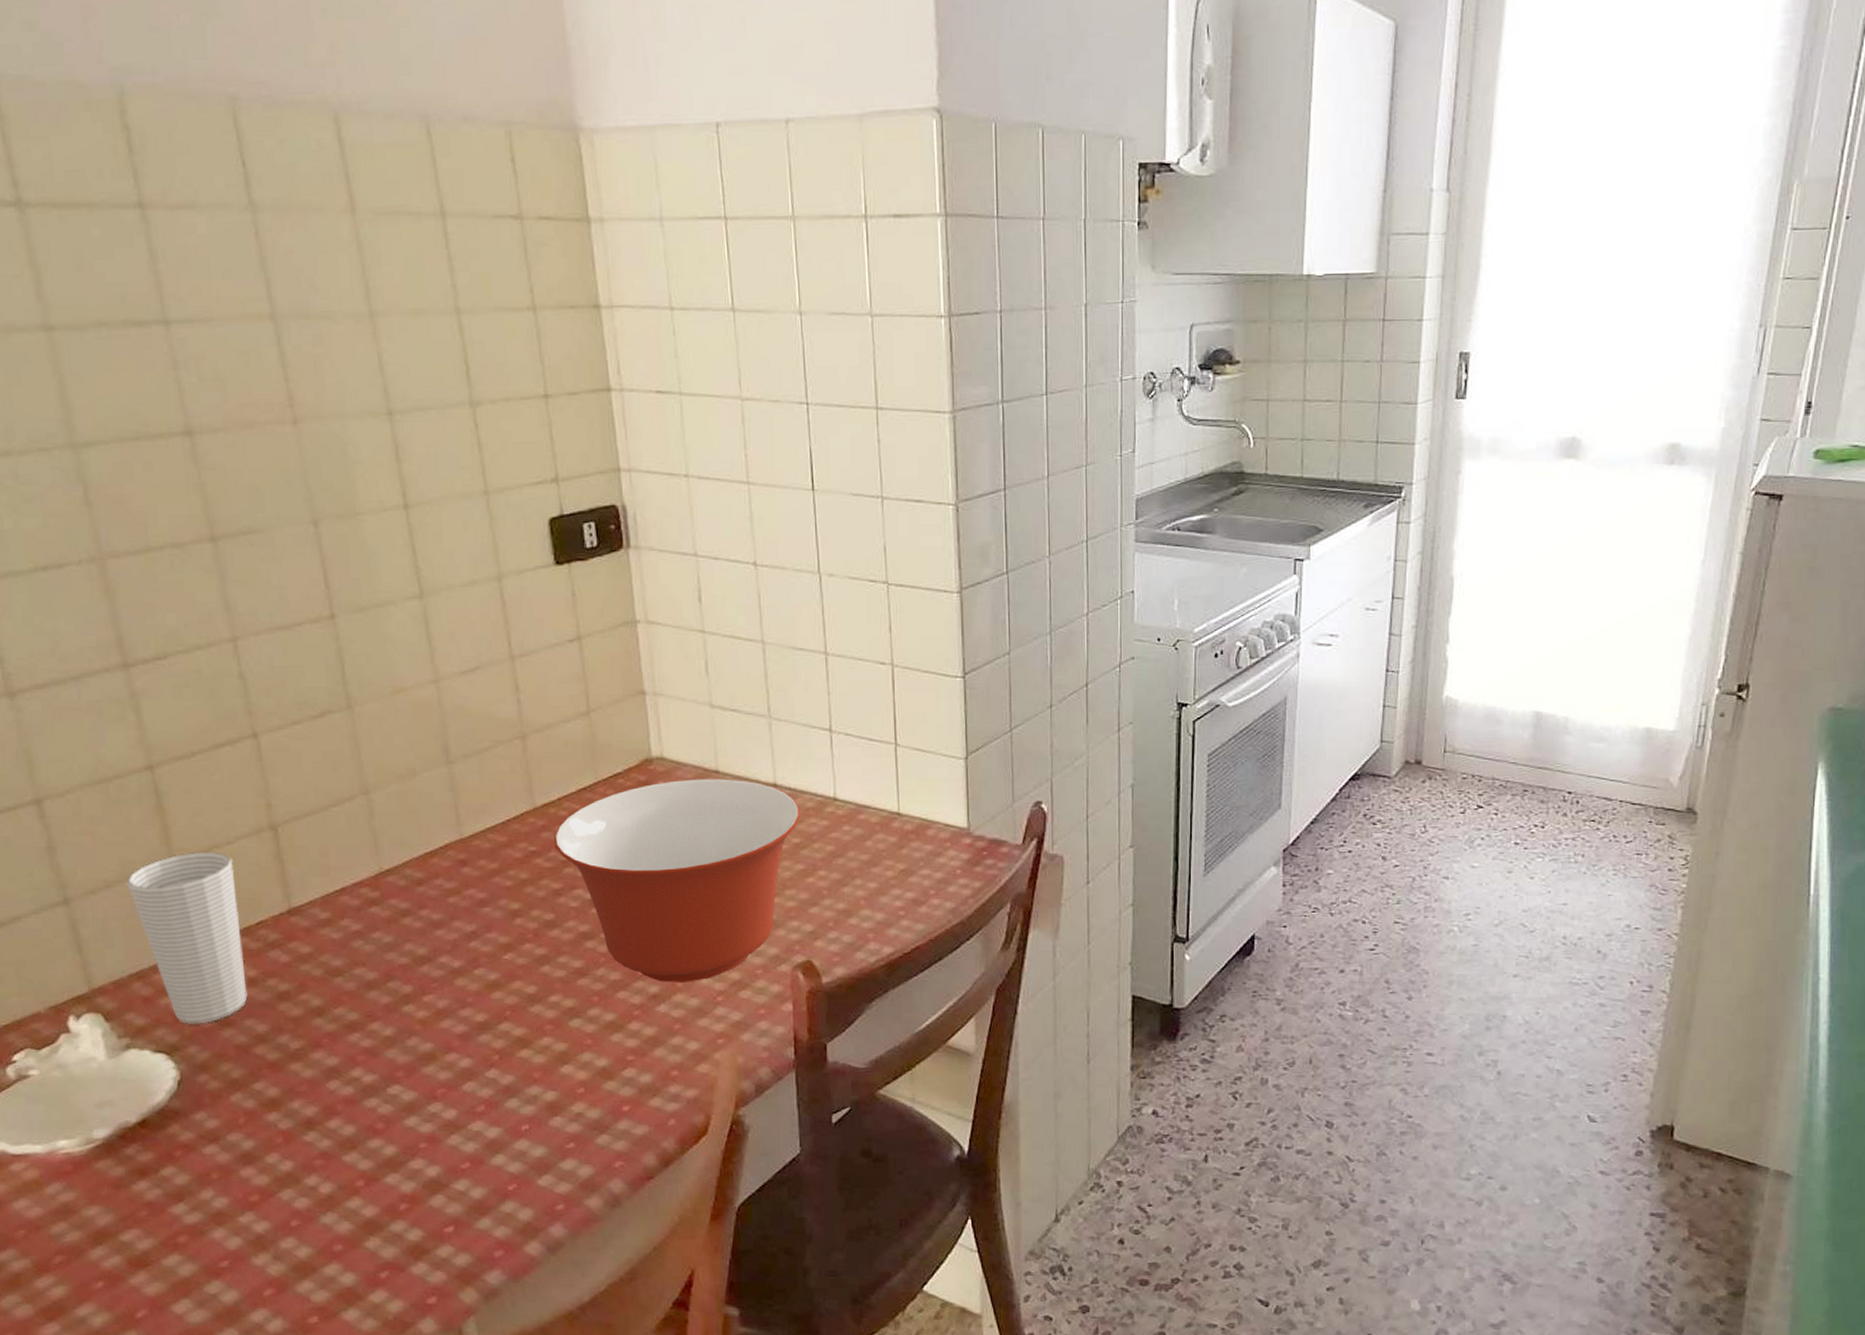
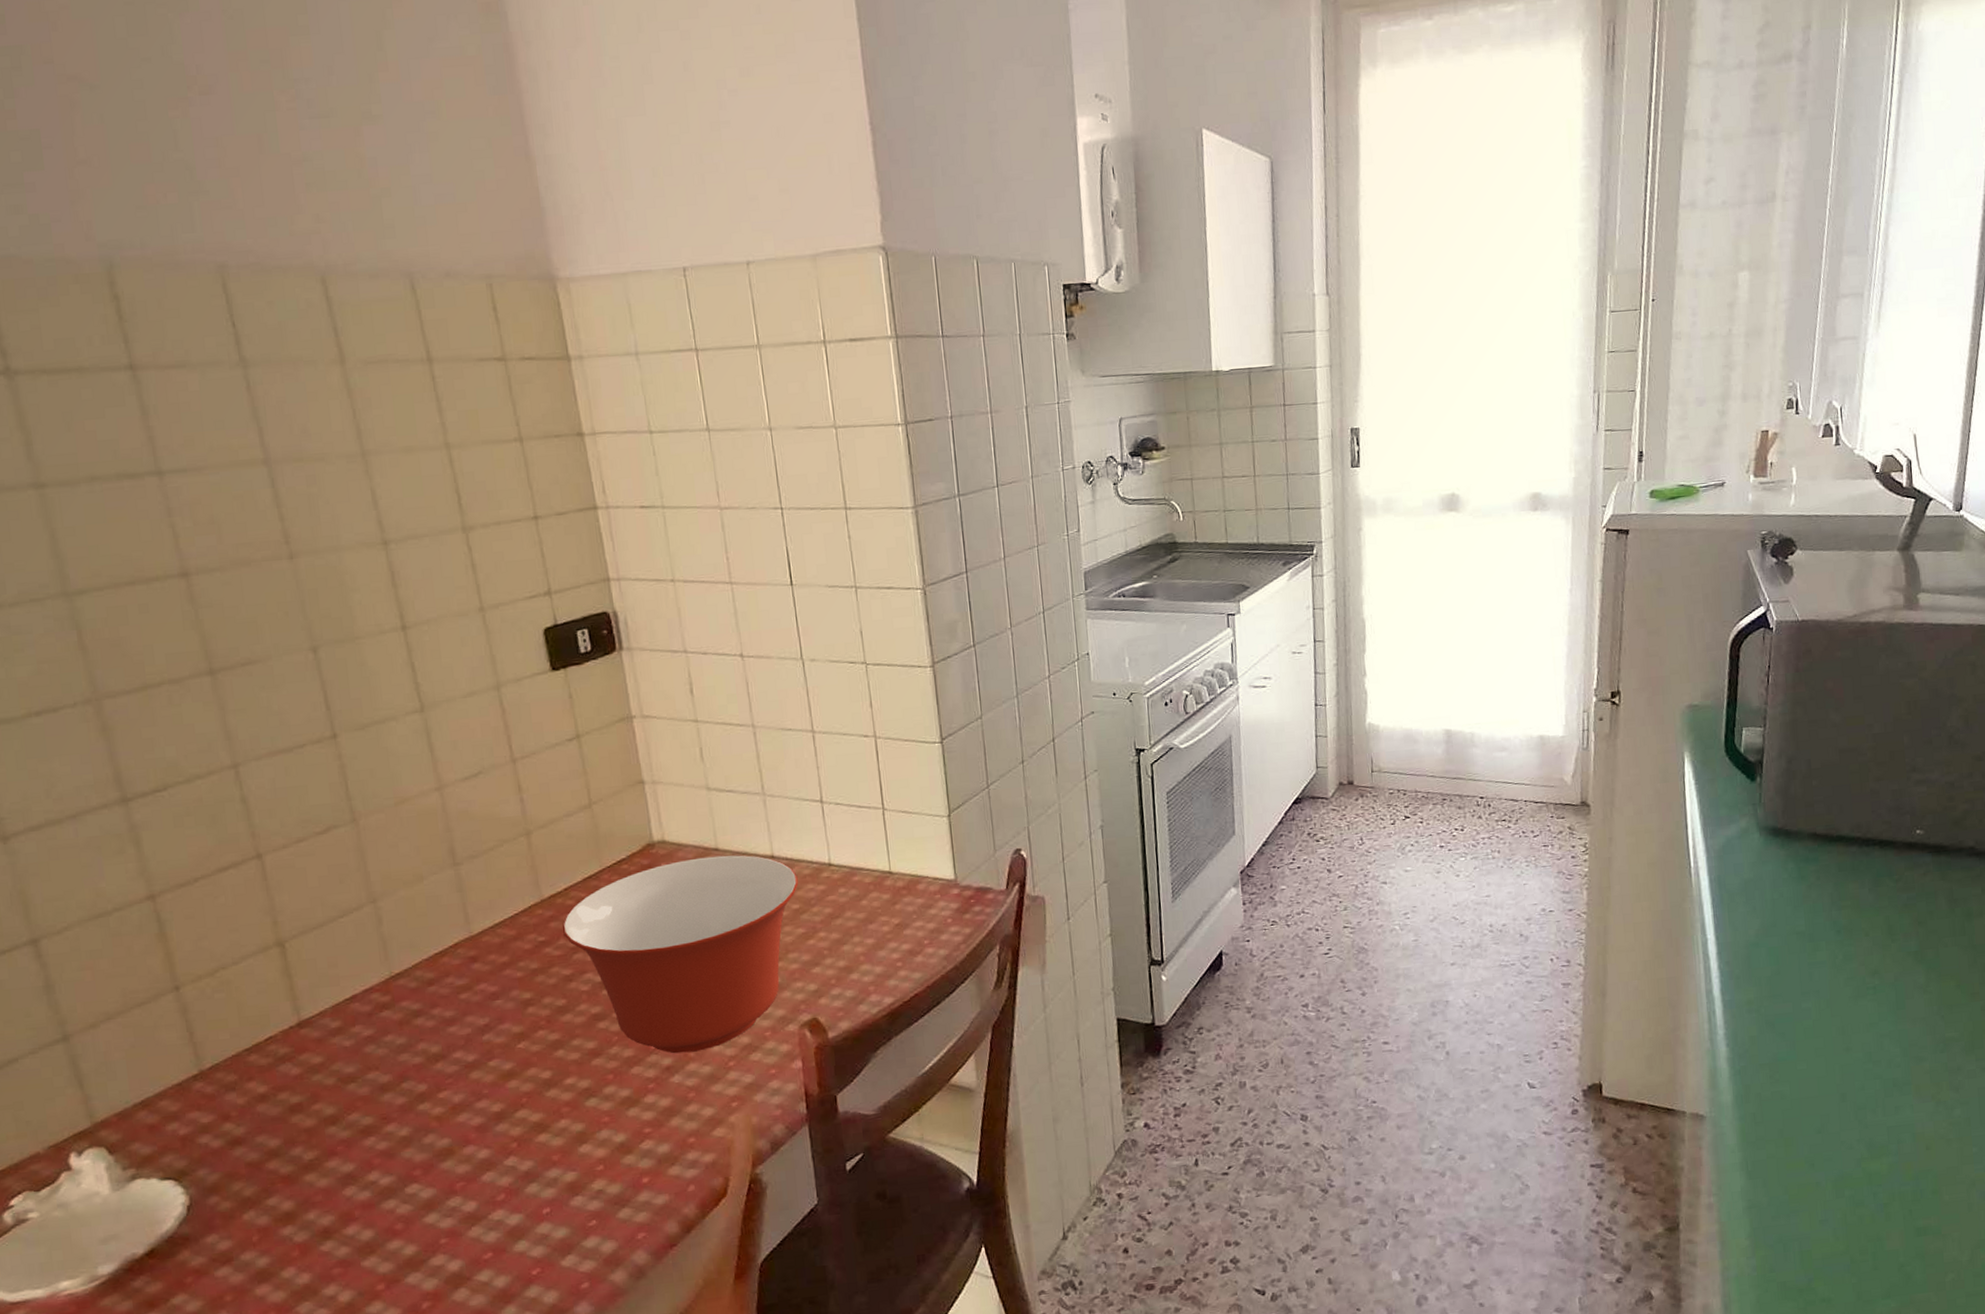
cup: present [126,851,248,1024] -> none [128,973,258,1148]

